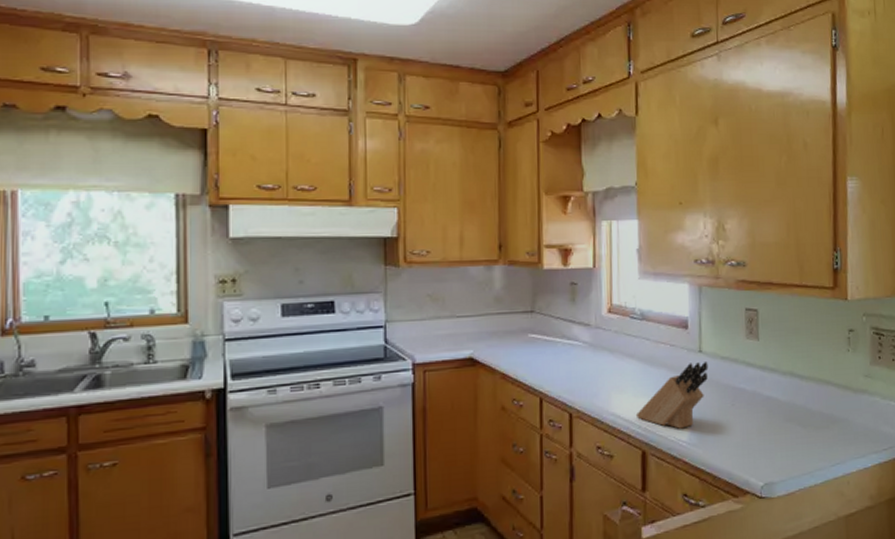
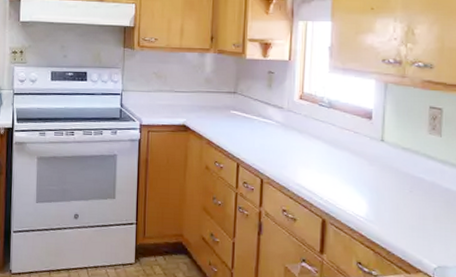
knife block: present [635,362,709,429] -> none [318,149,389,206]

